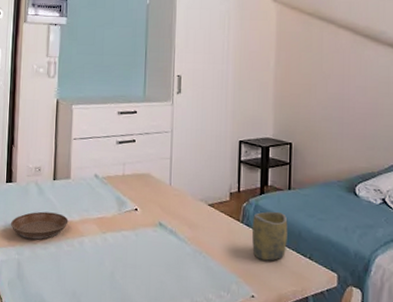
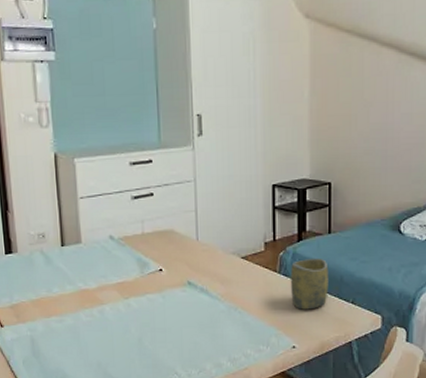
saucer: present [11,211,69,240] -> none [17,282,85,313]

